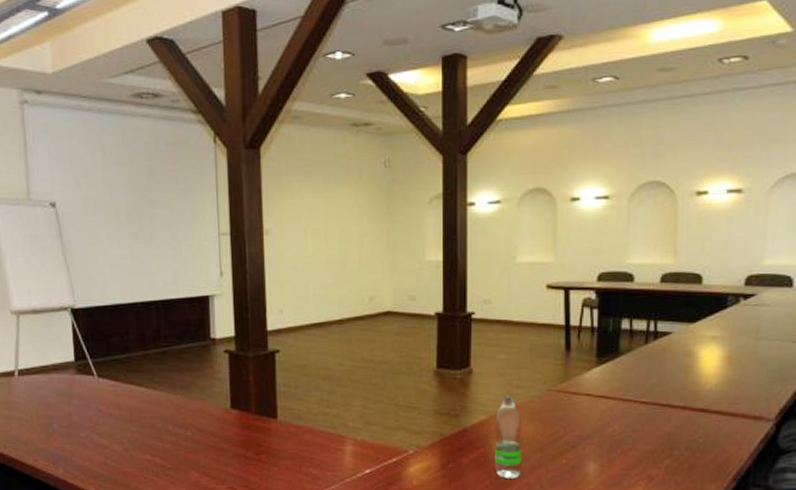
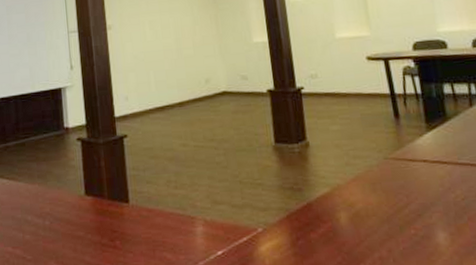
bottle: present [494,395,522,479] -> none [337,166,372,253]

